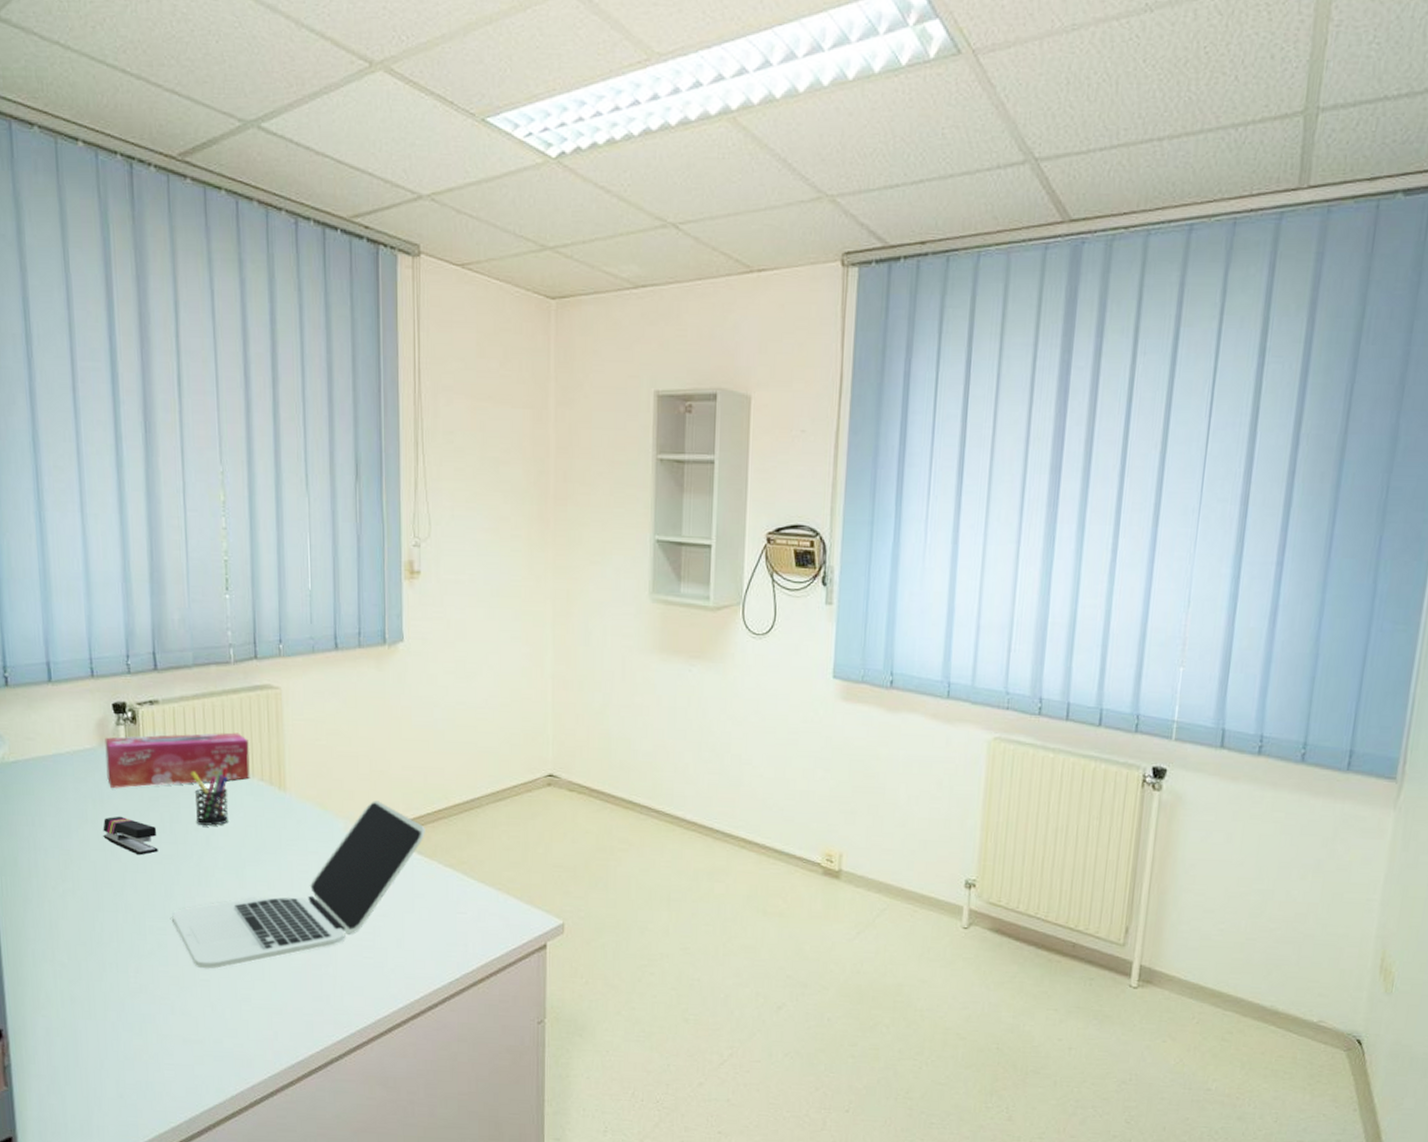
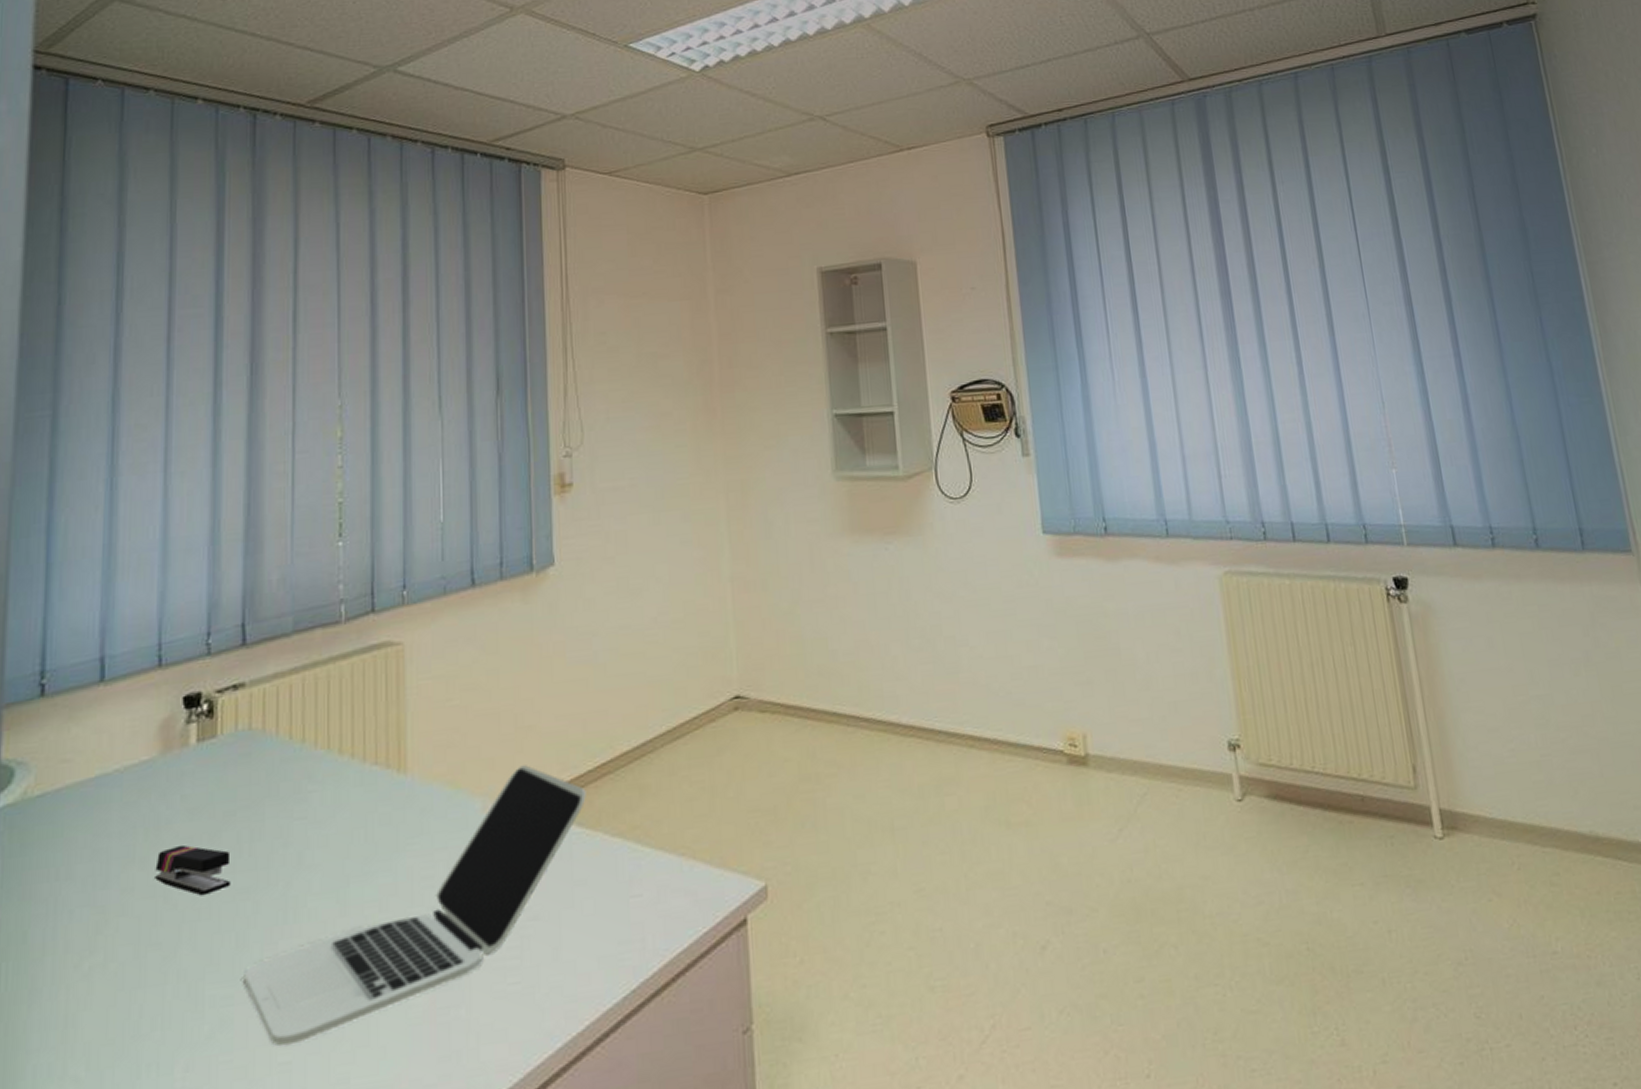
tissue box: present [105,732,250,788] -> none [168,707,360,808]
pen holder: present [191,767,228,826] -> none [281,754,331,839]

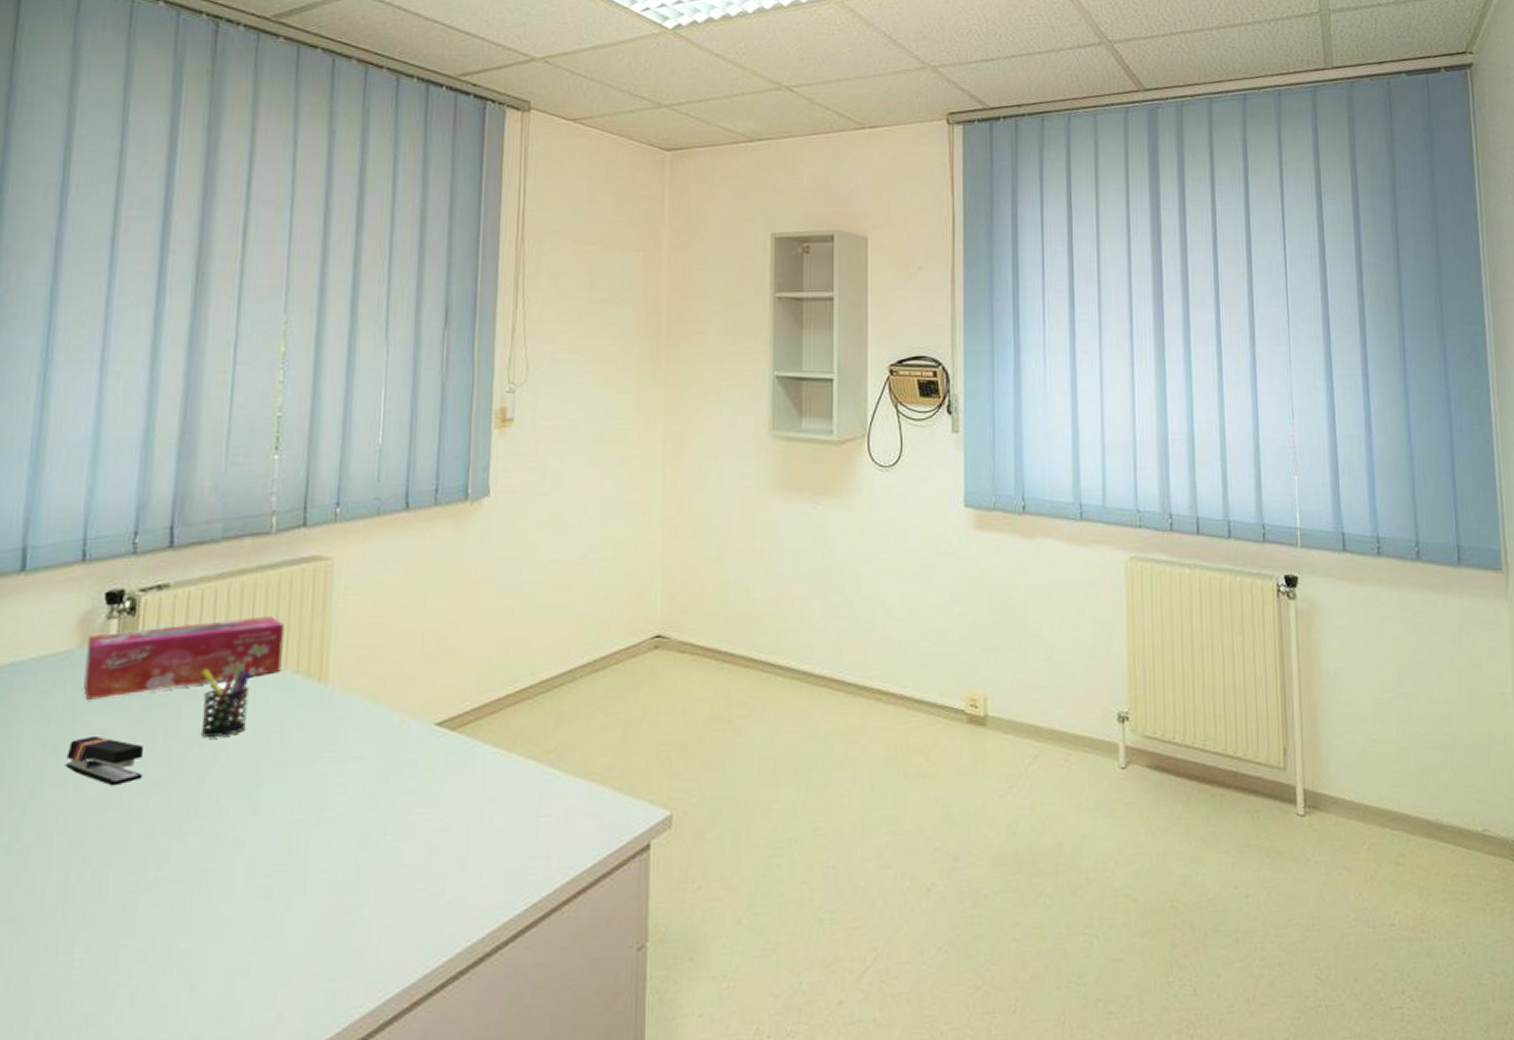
tissue box: none [168,707,360,808] -> present [83,616,284,700]
laptop: present [244,765,586,1047] -> none [149,685,504,935]
pen holder: none [281,754,331,839] -> present [200,659,252,737]

